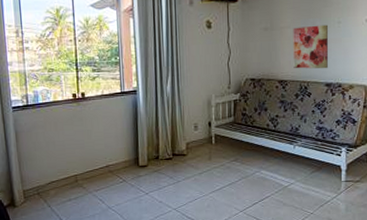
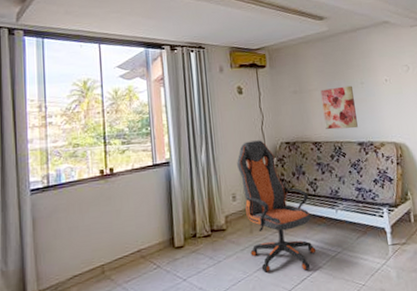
office chair: none [201,75,270,196] -> present [237,140,317,273]

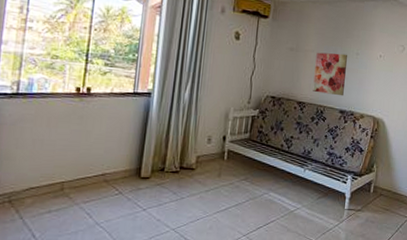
office chair: present [237,140,317,273] -> none [214,88,282,220]

